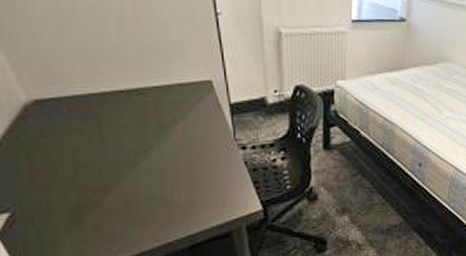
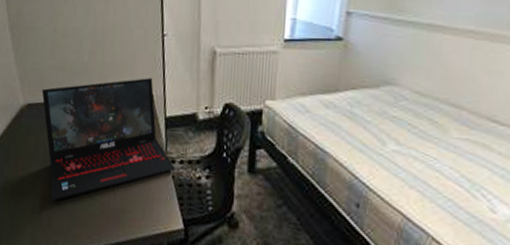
laptop: none [54,61,247,208] -> present [42,77,176,202]

